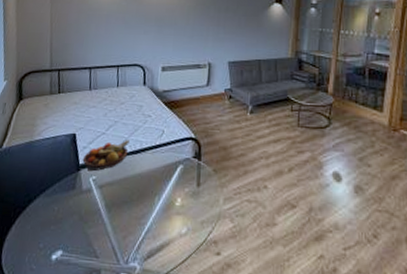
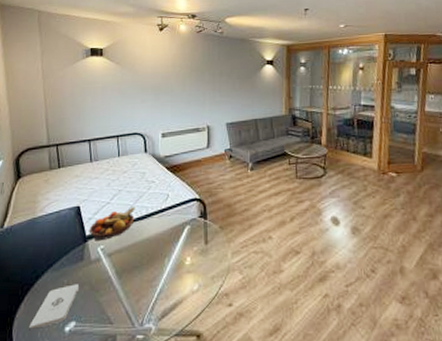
notepad: none [18,212,70,253] -> present [29,284,80,329]

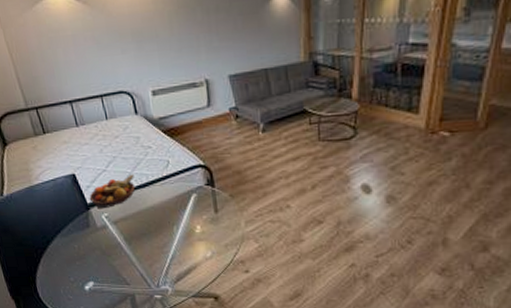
notepad: present [29,284,80,329] -> none [51,249,92,286]

